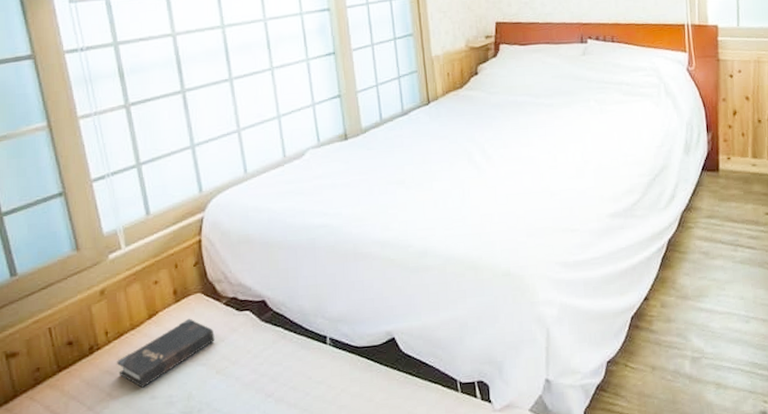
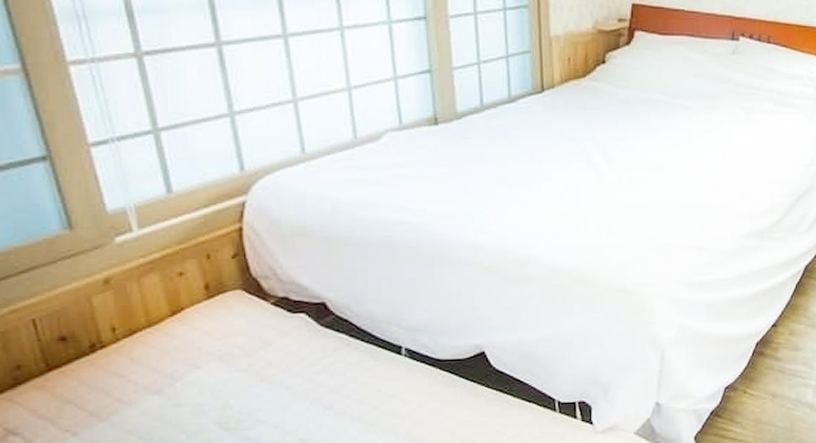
hardback book: present [117,318,215,388] -> none [128,318,259,394]

